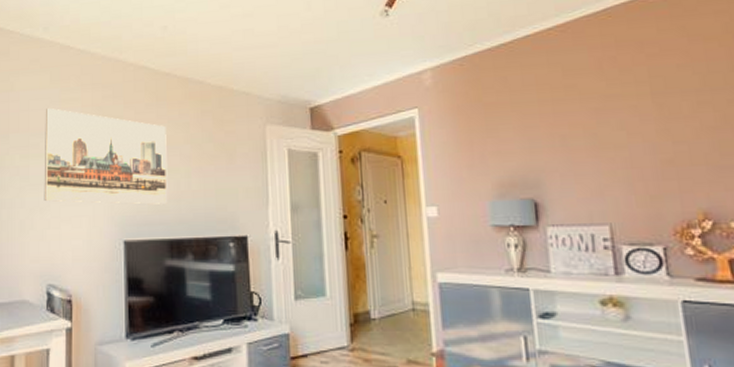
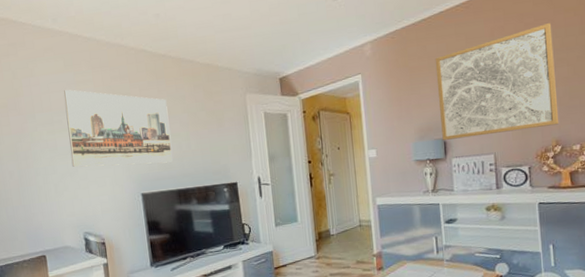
wall art: none [519,55,707,201] -> present [435,23,559,140]

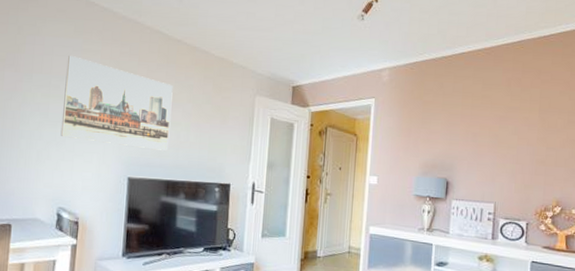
wall art: present [435,23,559,140] -> none [445,84,567,186]

